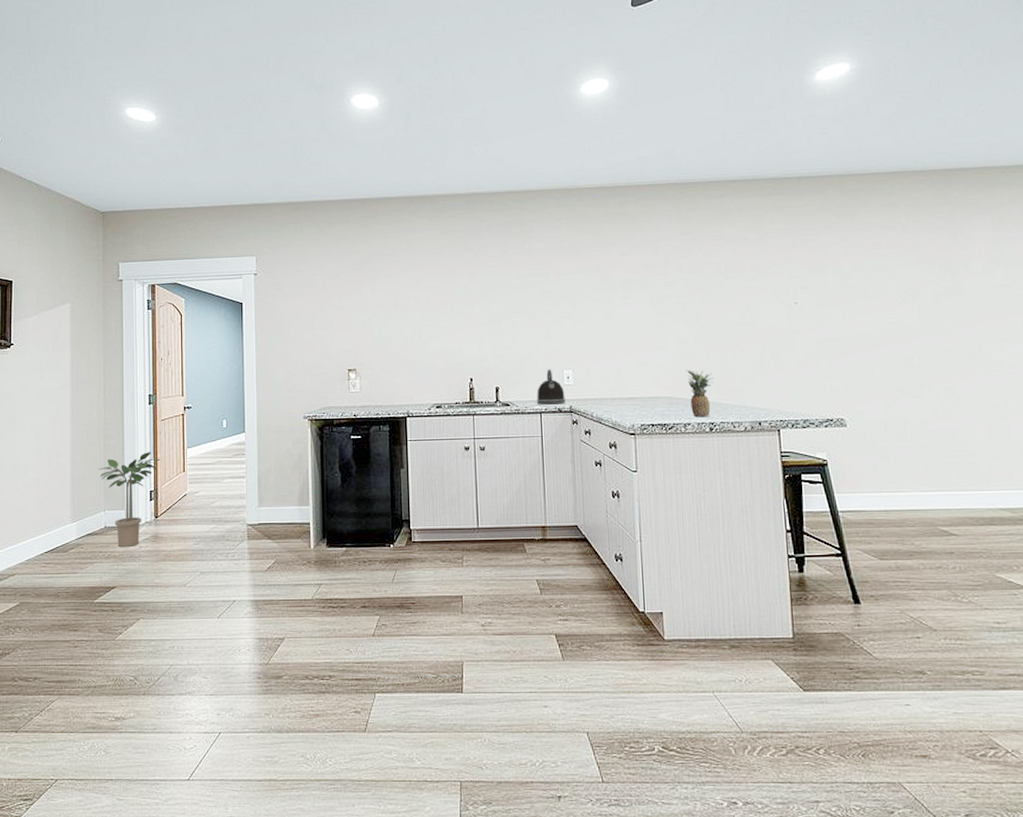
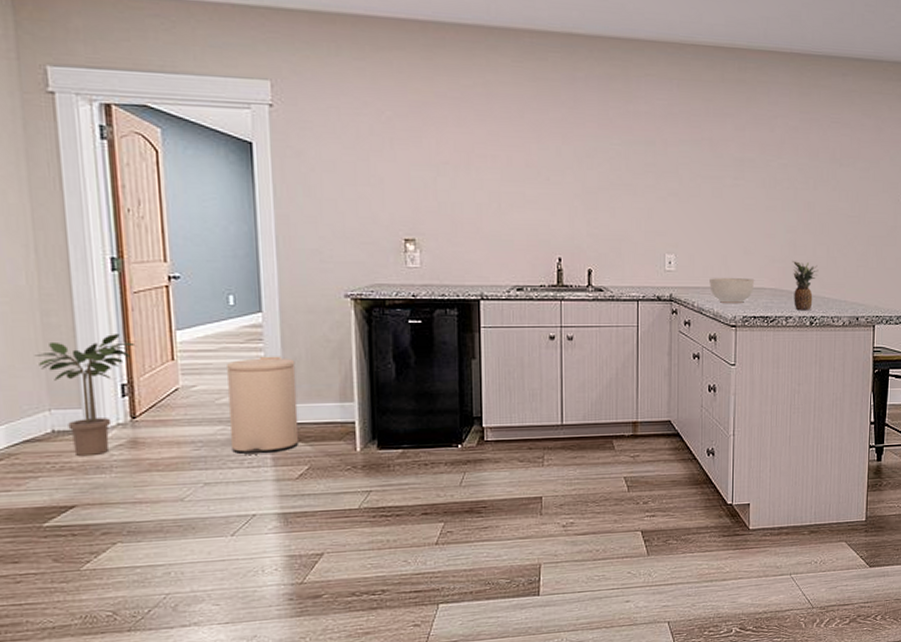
pedal bin: none [220,467,269,549] -> present [227,356,299,455]
kettle: present [536,369,565,405] -> none [633,252,665,292]
bowl: none [606,388,650,414] -> present [709,278,755,304]

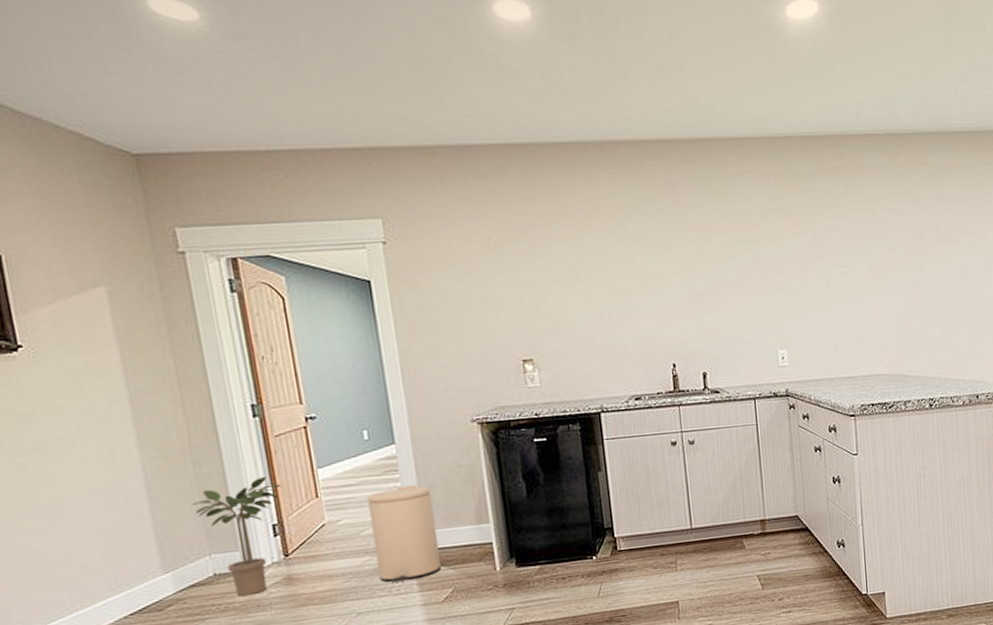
bowl: present [709,278,755,304] -> none [824,366,870,394]
fruit: present [792,261,819,311] -> none [905,344,934,394]

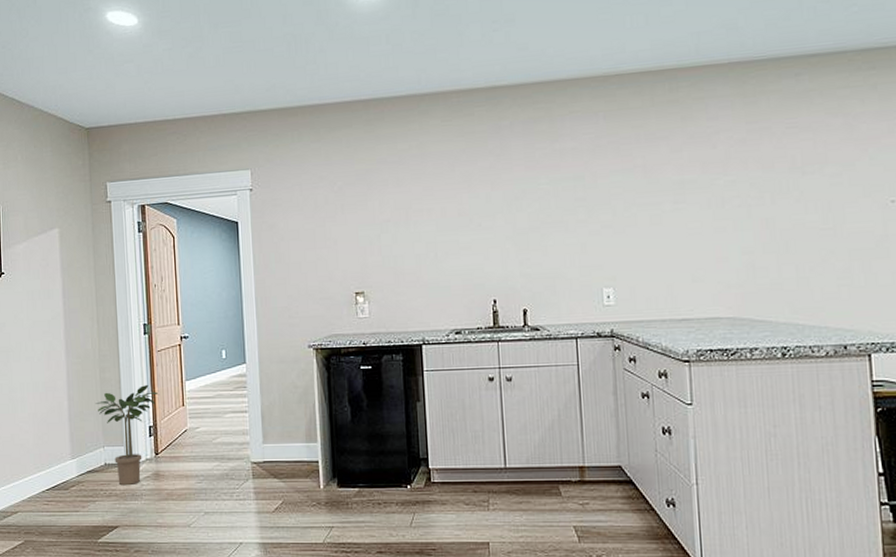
pedal bin: present [367,485,442,583] -> none [221,401,275,488]

